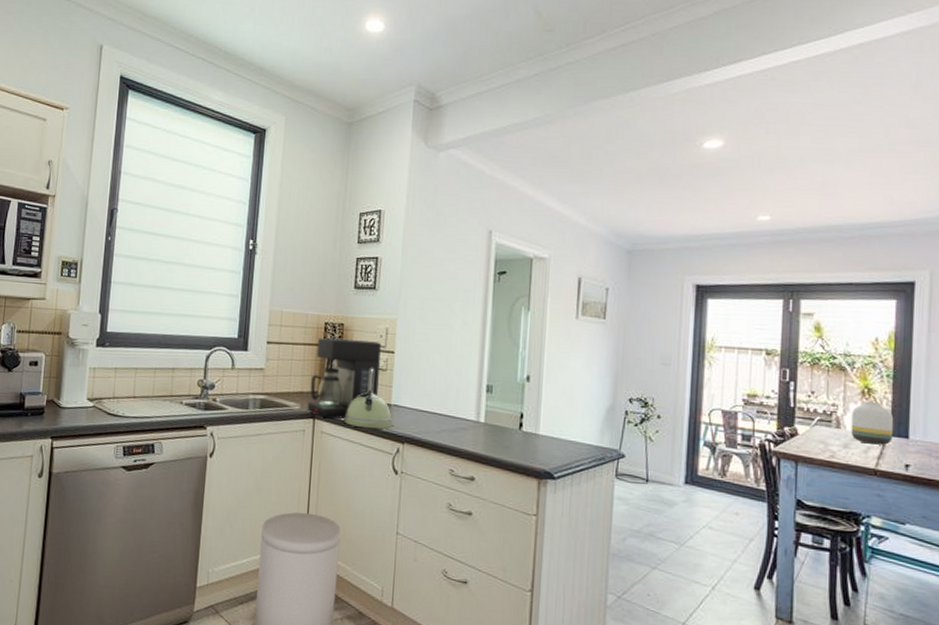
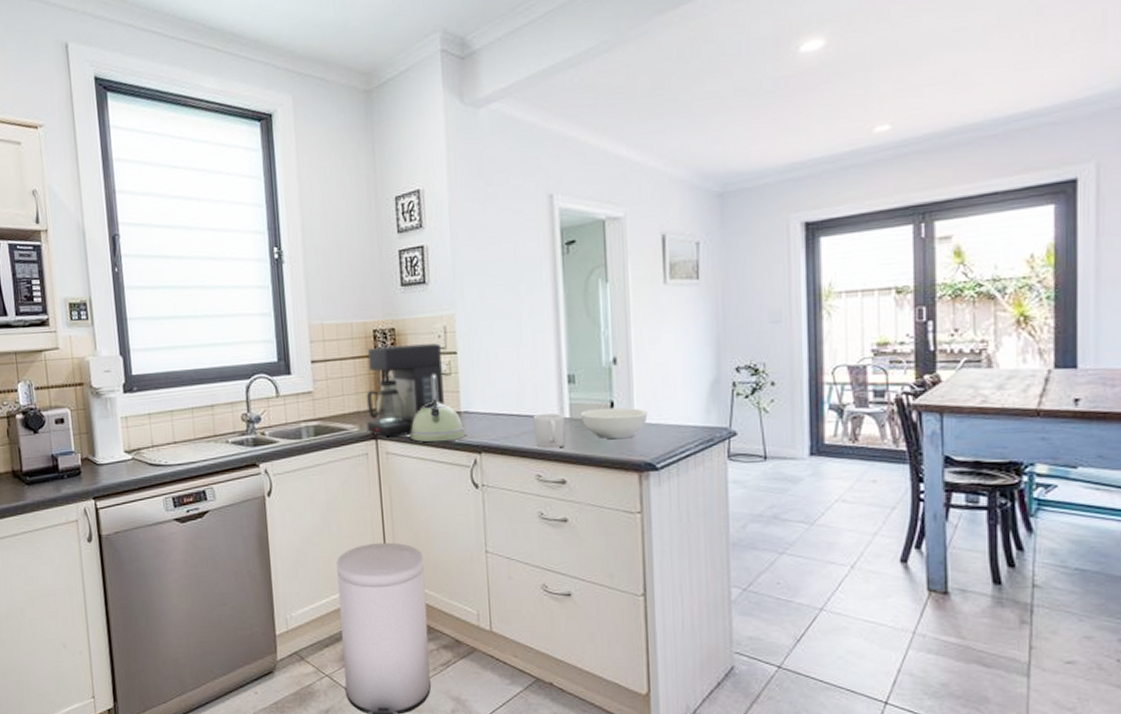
mug: none [451,415,481,448] -> present [533,412,566,449]
bowl: none [493,417,551,448] -> present [580,407,648,440]
vase: present [851,401,894,445] -> none [1005,330,1058,381]

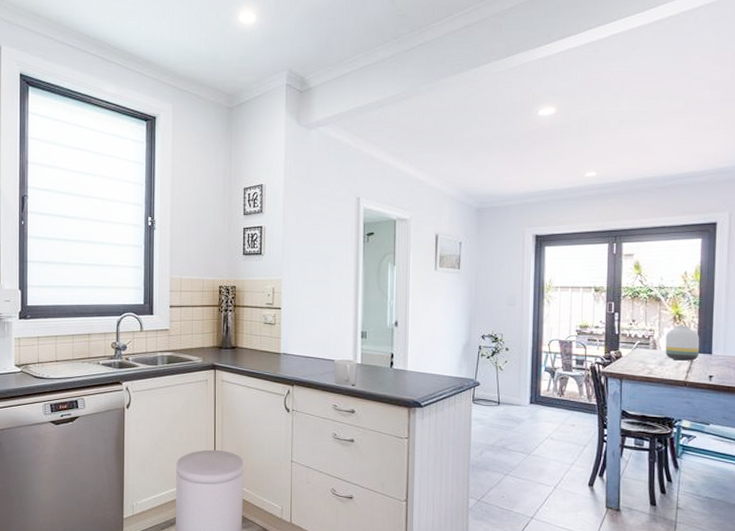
coffee maker: present [366,343,444,438] -> none [208,300,269,369]
kettle: present [409,374,466,443] -> none [240,323,283,375]
bowl: present [580,407,648,440] -> none [368,358,418,382]
vase: none [1005,330,1058,381] -> present [665,325,700,361]

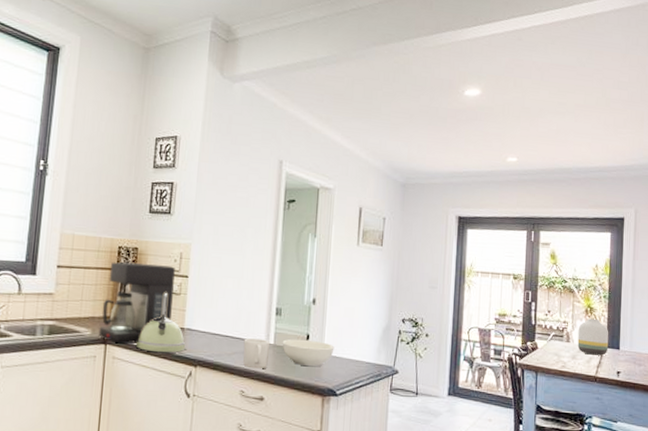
coffee maker: none [208,300,269,369] -> present [98,262,175,344]
kettle: none [240,323,283,375] -> present [135,292,186,354]
bowl: none [368,358,418,382] -> present [282,339,335,367]

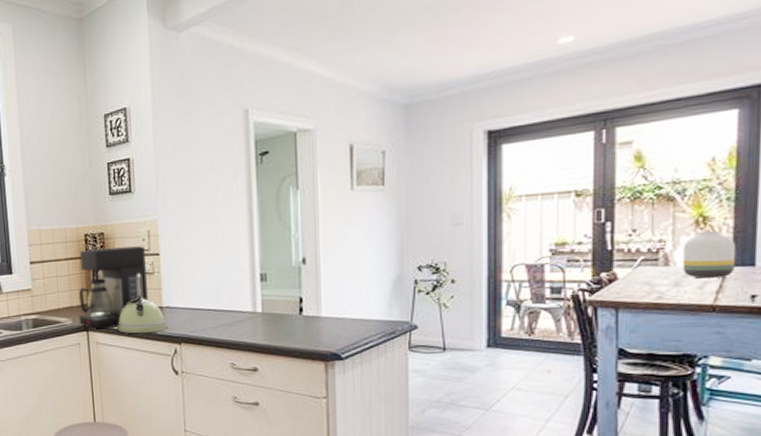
mug: present [242,337,271,369] -> none [228,308,258,340]
bowl: present [282,339,335,367] -> none [271,303,334,332]

